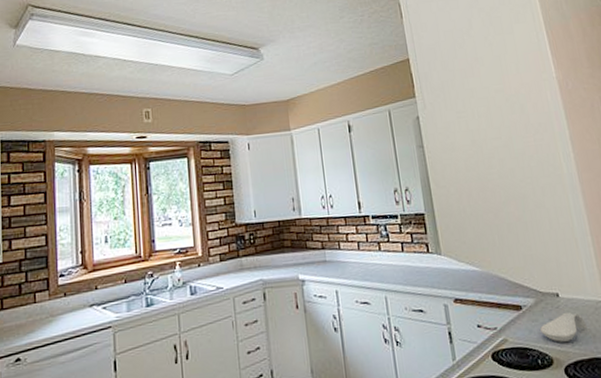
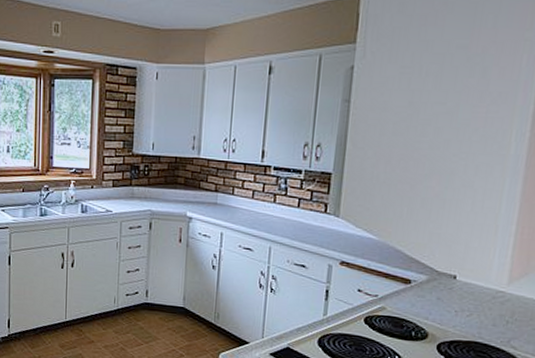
spoon rest: present [540,312,588,343] -> none [424,294,478,322]

